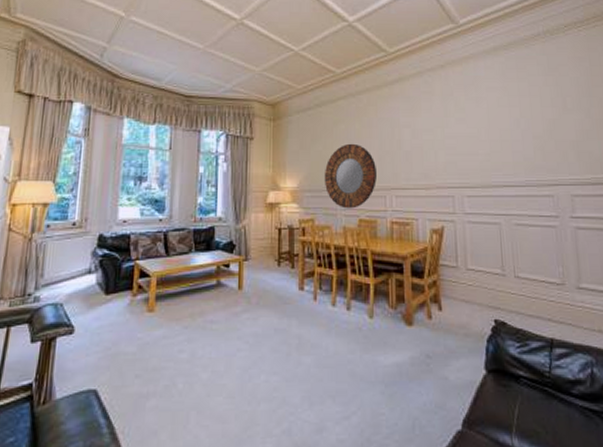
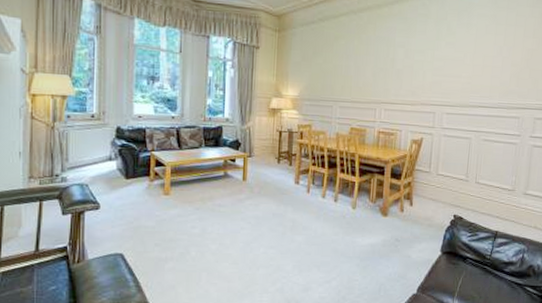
home mirror: present [324,143,377,209] -> none [322,58,370,118]

